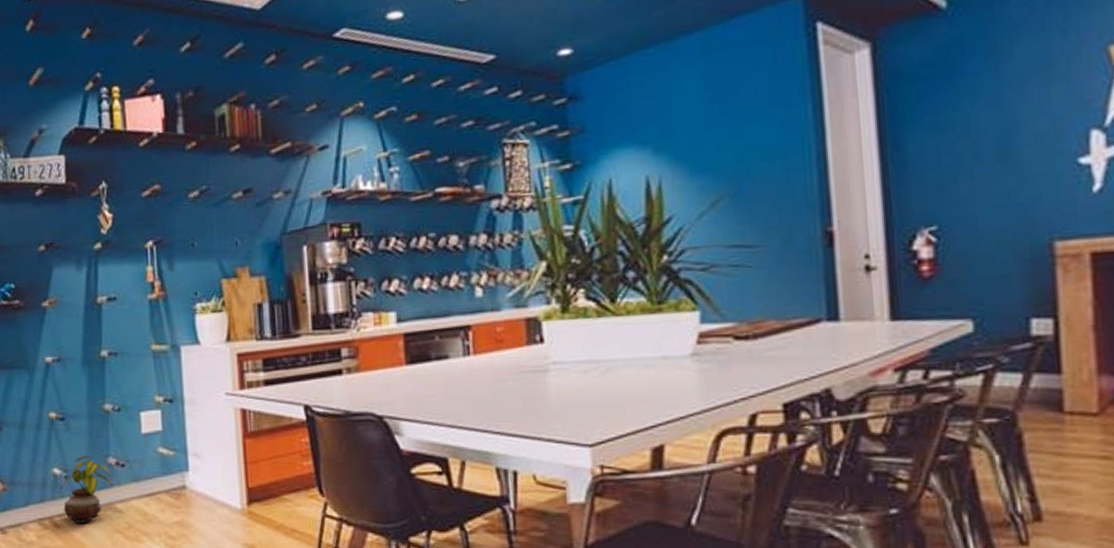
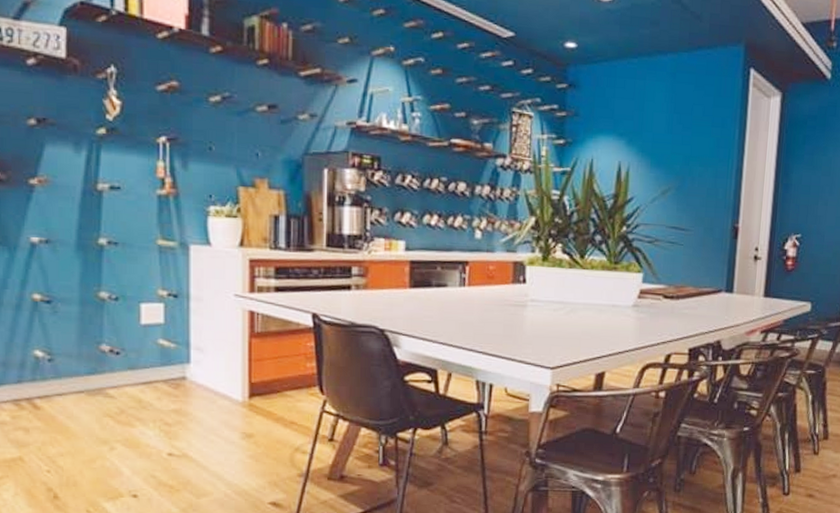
potted plant: present [60,455,114,523] -> none [42,340,106,406]

